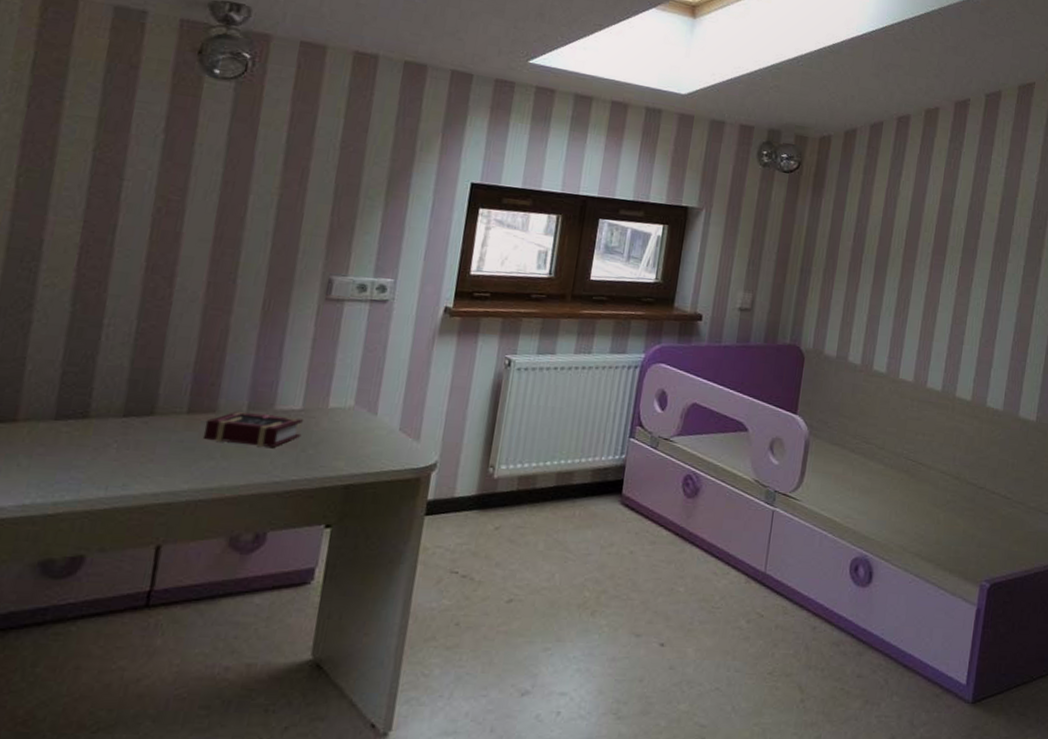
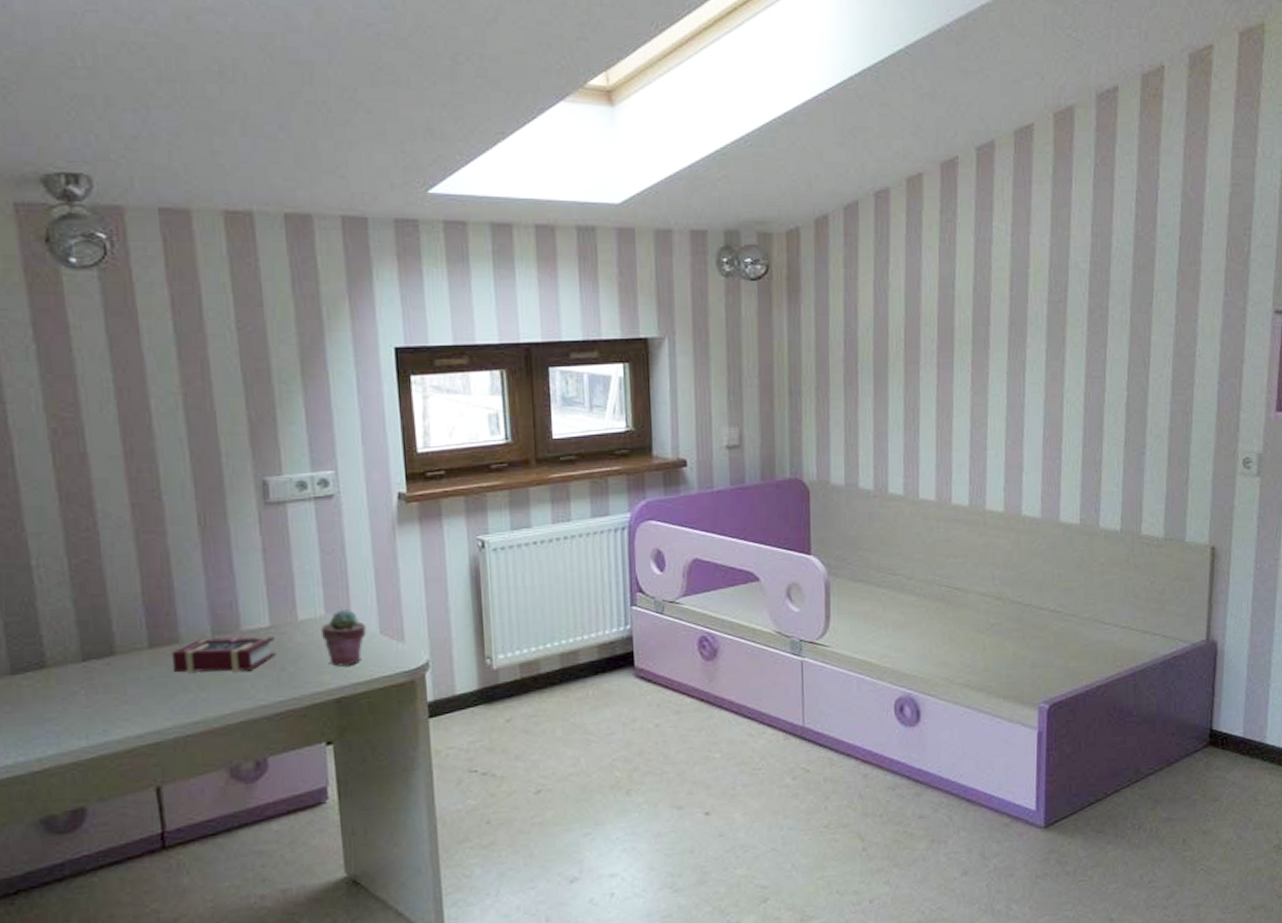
potted succulent: none [345,403,389,456] -> present [320,609,367,667]

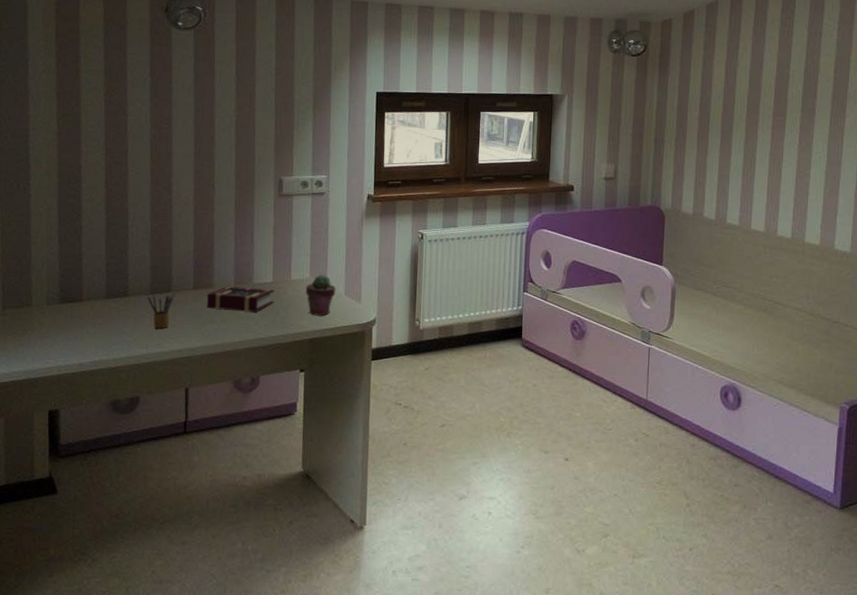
pencil box: none [77,656,123,708] -> present [147,293,176,328]

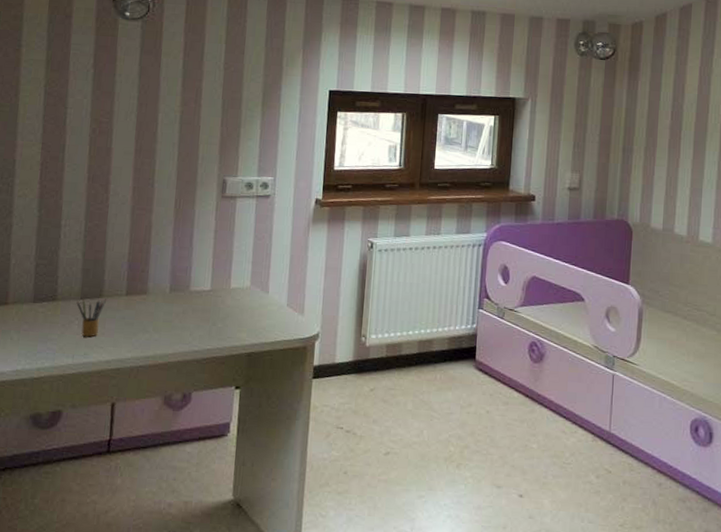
book: present [206,285,275,313] -> none [139,292,213,323]
potted succulent: present [305,275,336,316] -> none [245,284,278,328]

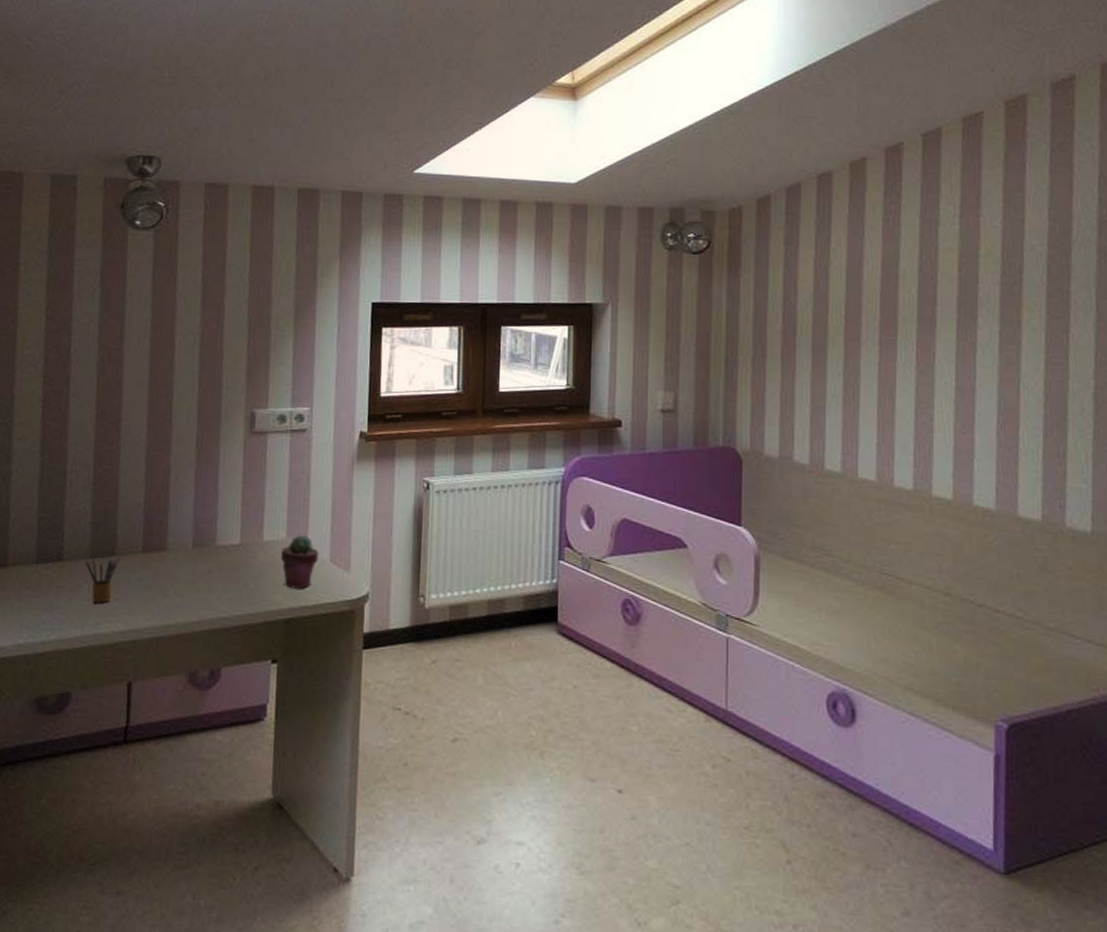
potted succulent: none [245,284,278,328] -> present [280,535,319,589]

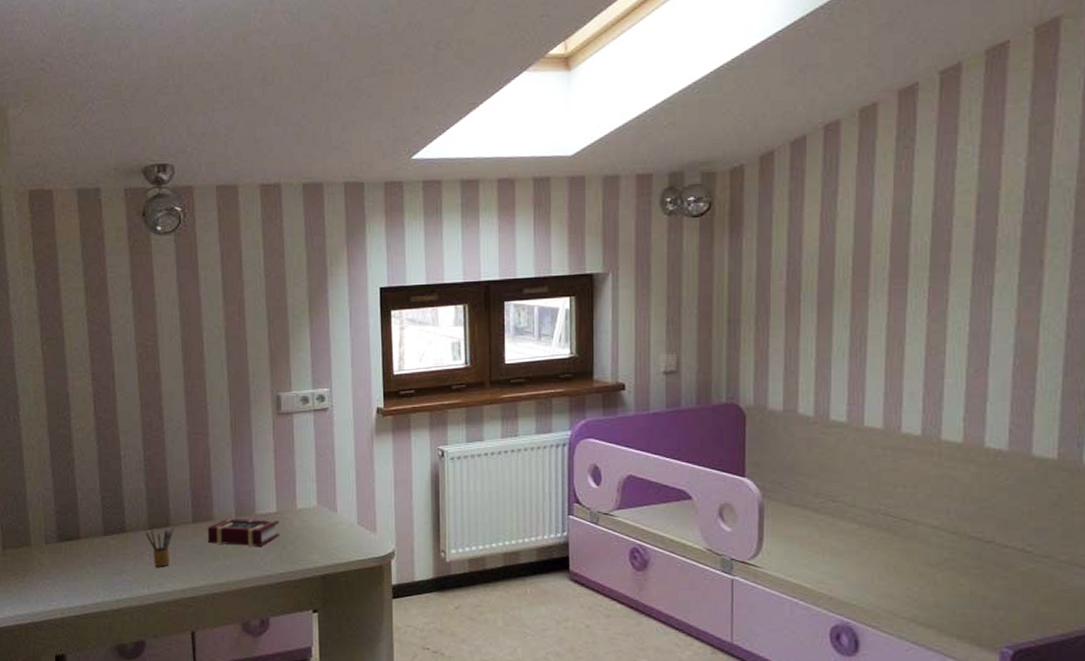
book: none [157,548,243,584] -> present [207,517,280,547]
potted succulent: present [280,535,319,589] -> none [313,502,347,549]

